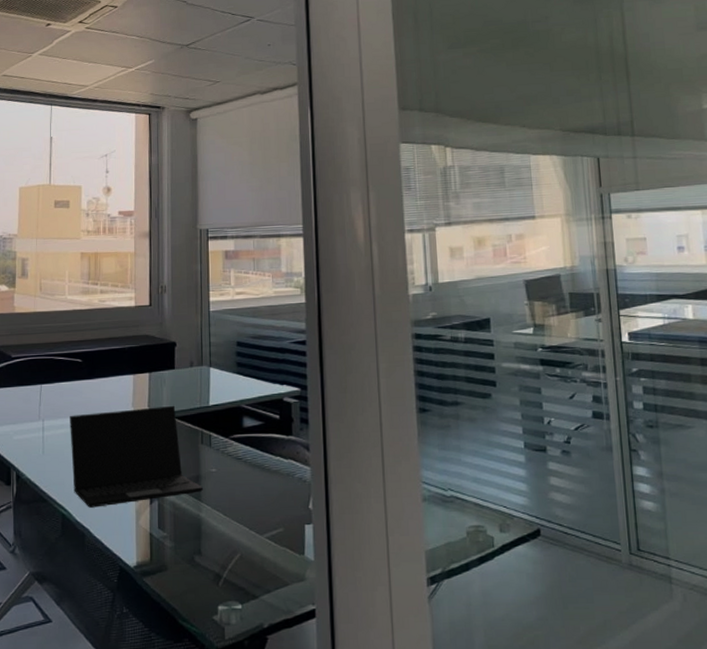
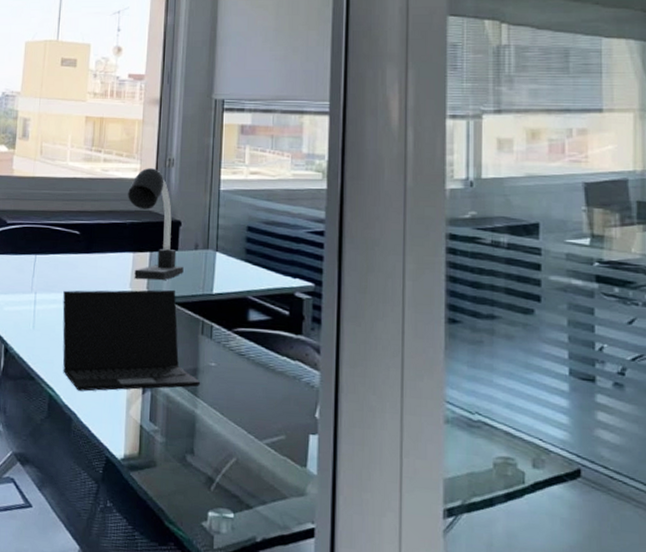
desk lamp: none [125,296,181,398] -> present [128,168,184,281]

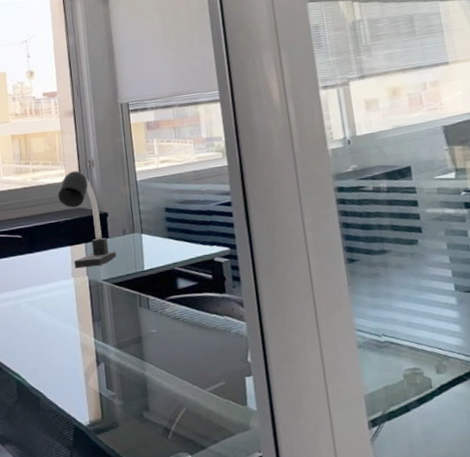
laptop: present [62,289,201,392] -> none [15,272,146,373]

